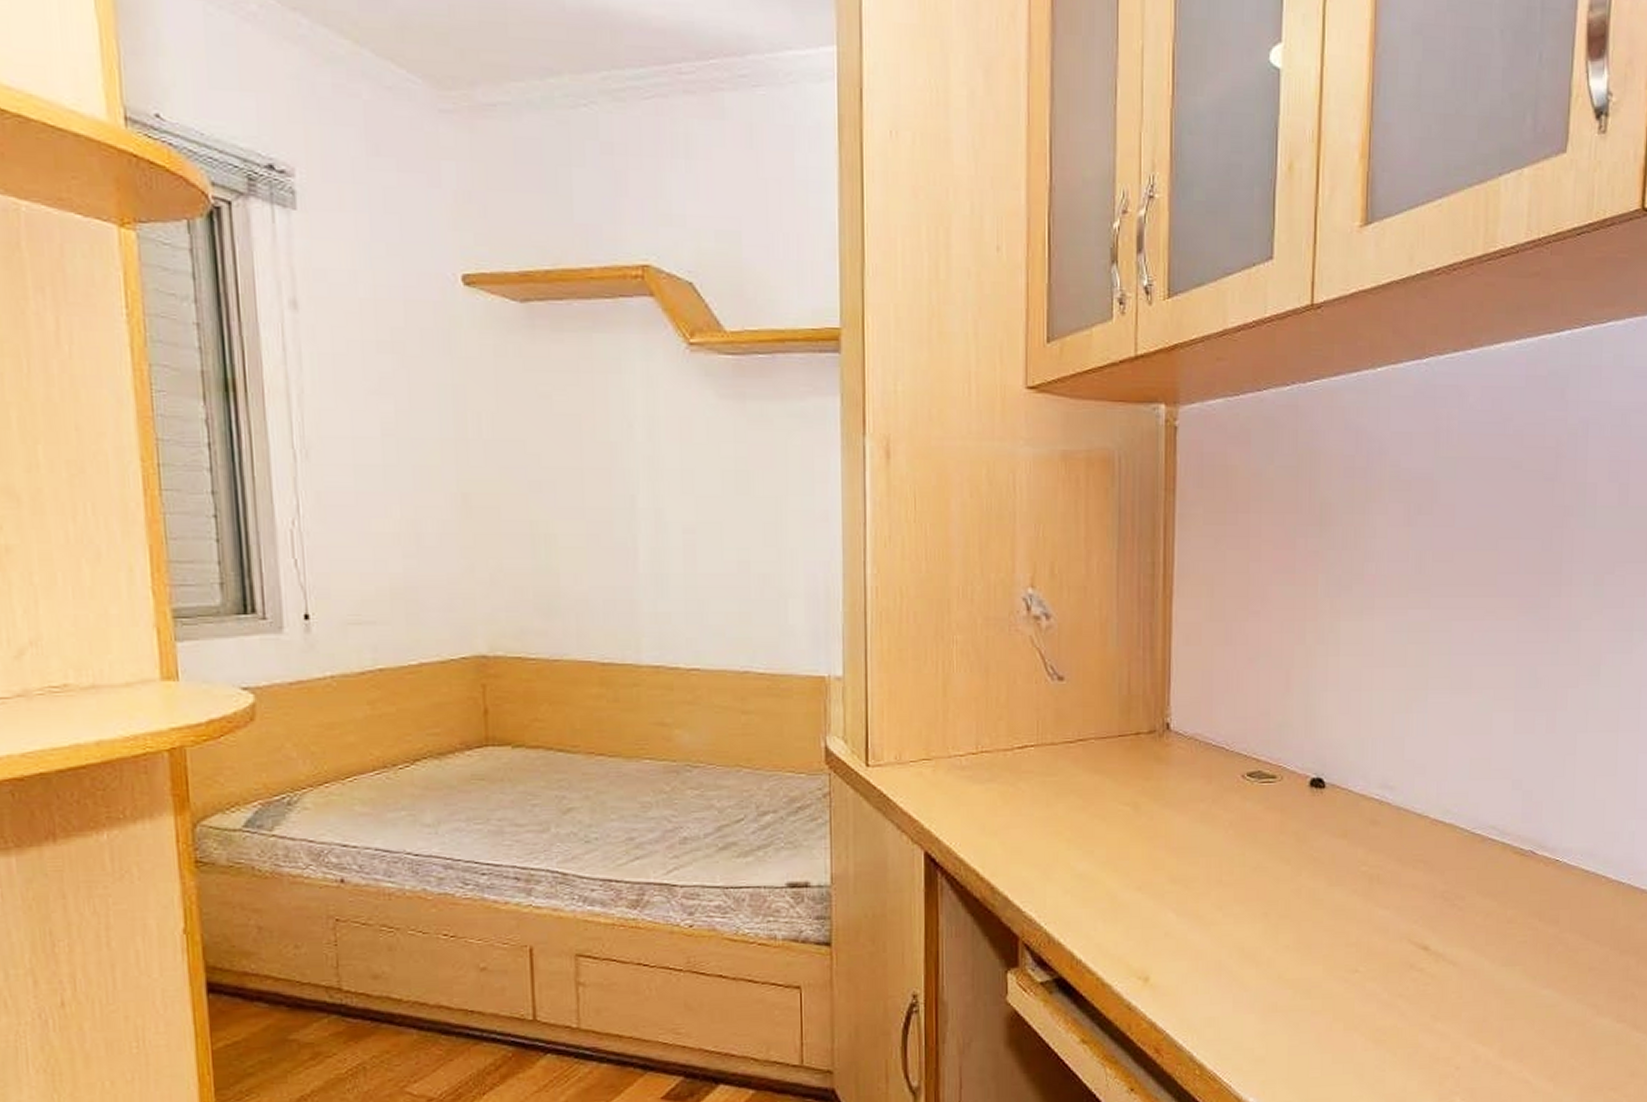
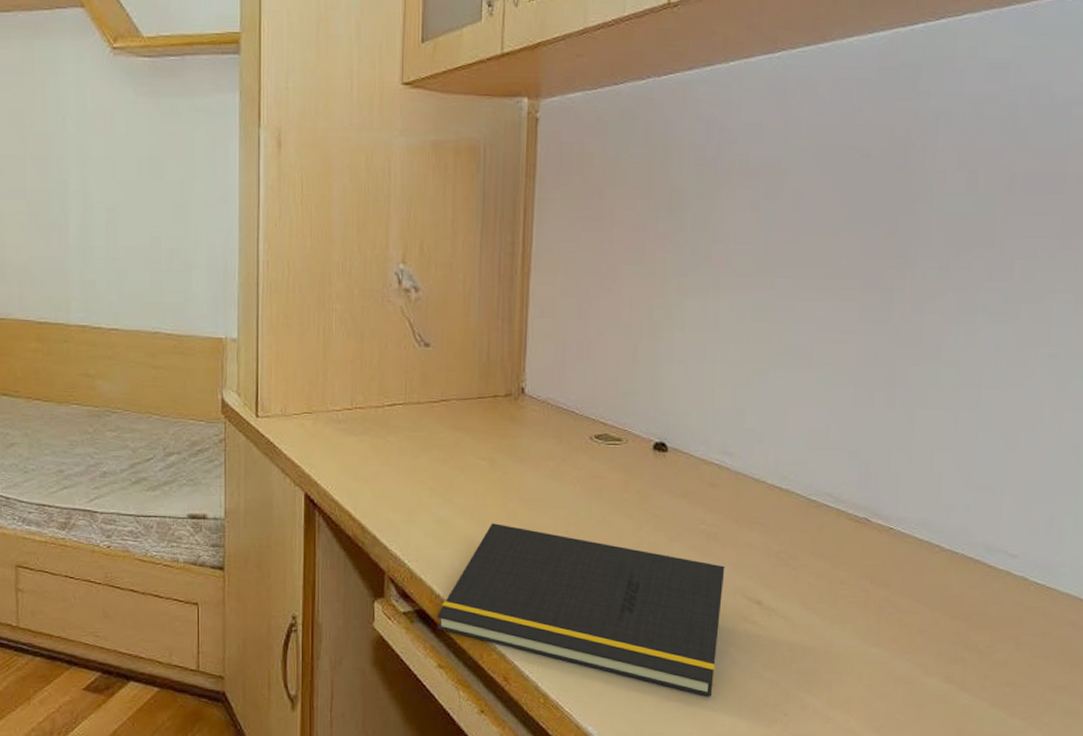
notepad: none [1078,876,1390,1055] -> present [436,523,725,697]

